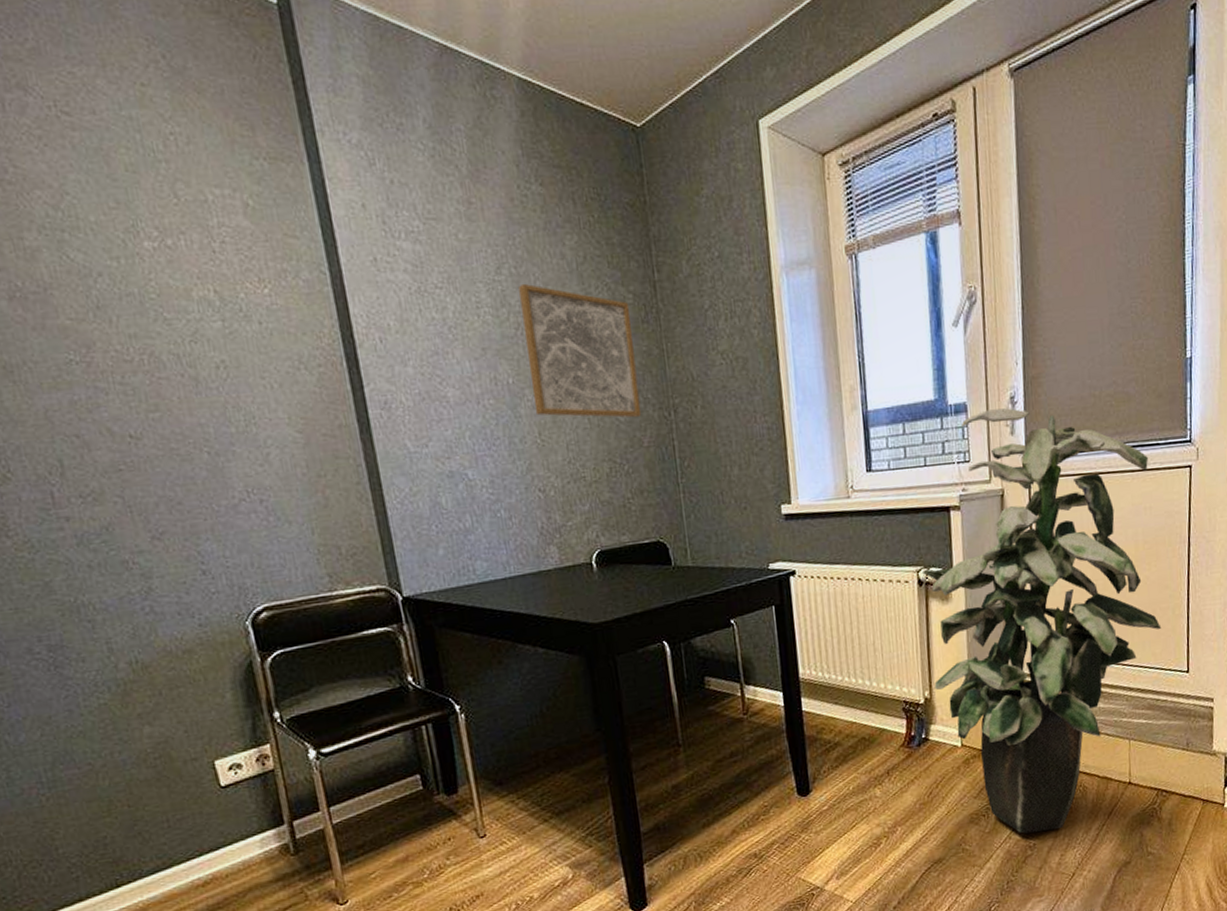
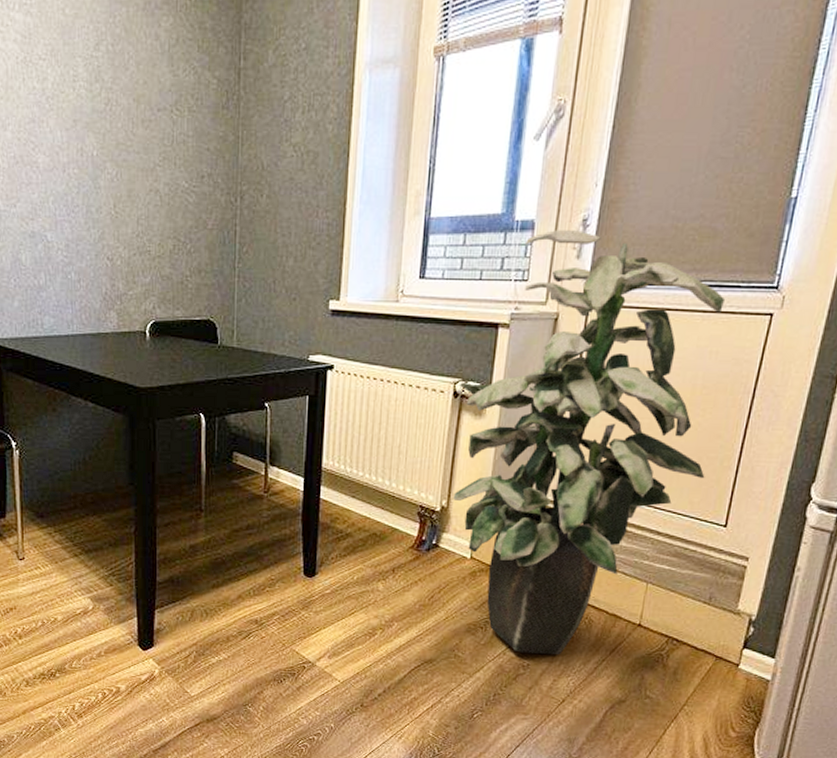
wall art: present [519,283,642,418] -> none [113,61,213,200]

